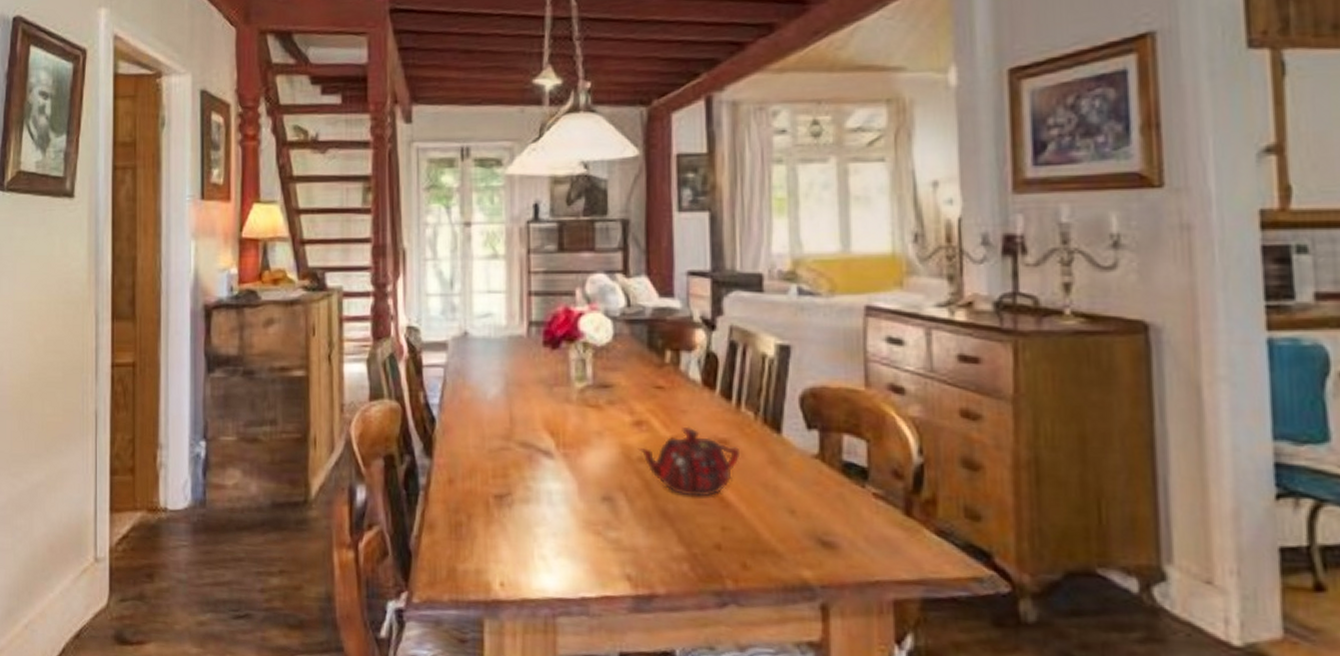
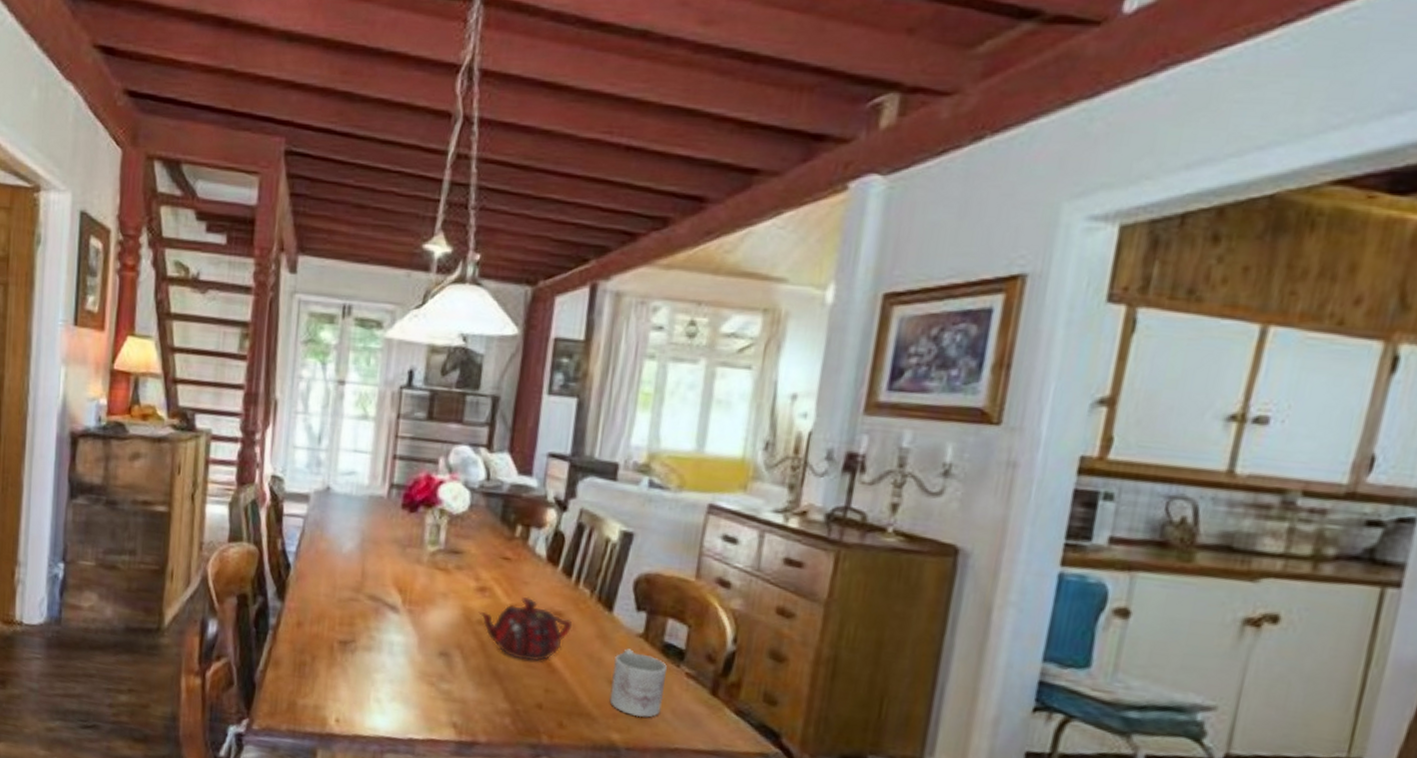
mug: none [792,472,854,549] -> present [609,648,667,718]

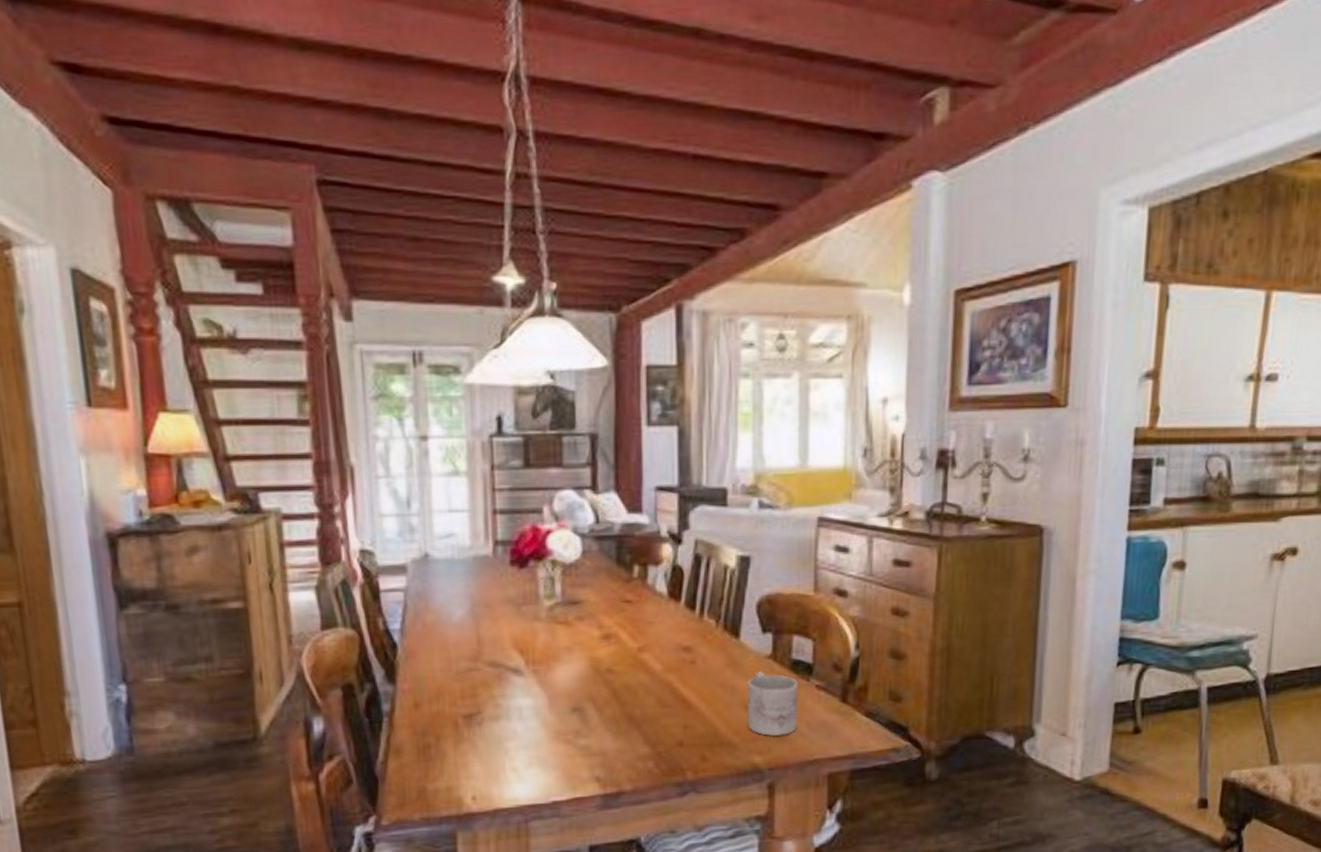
teapot: present [478,597,573,662] -> none [606,636,702,701]

